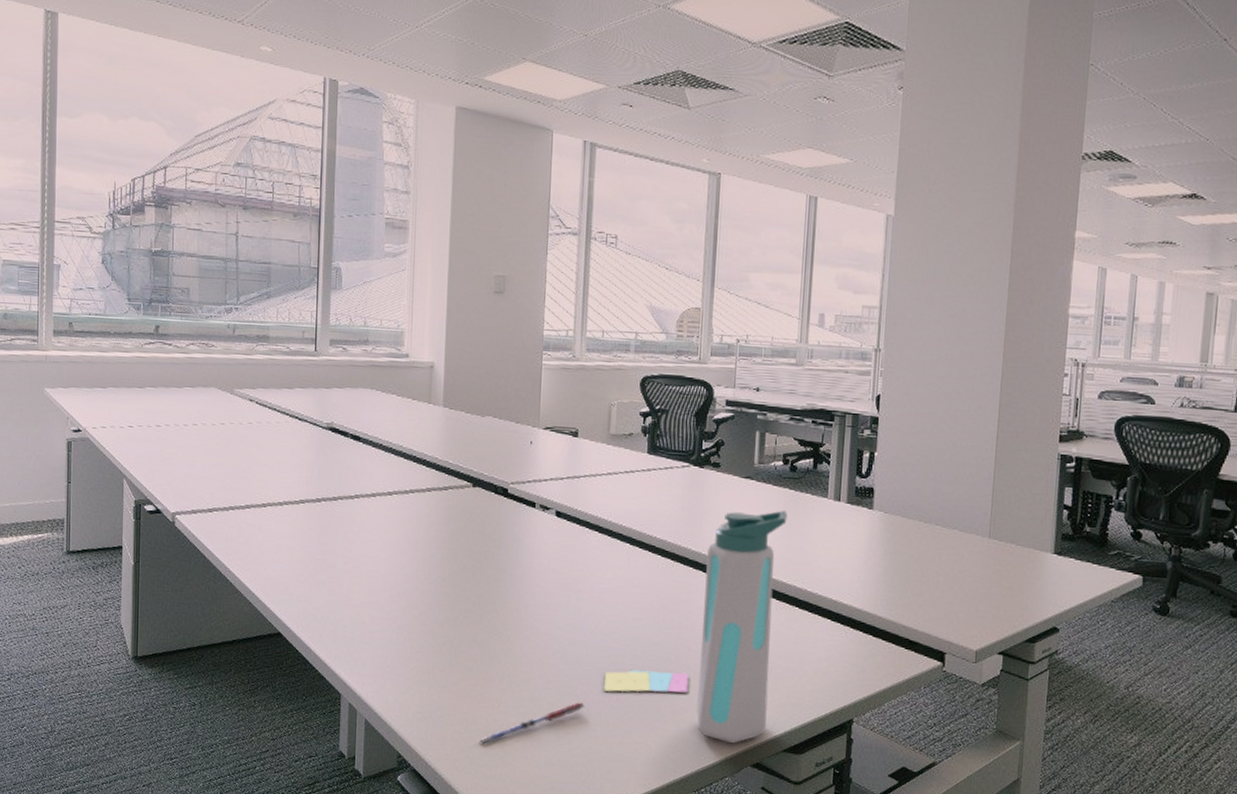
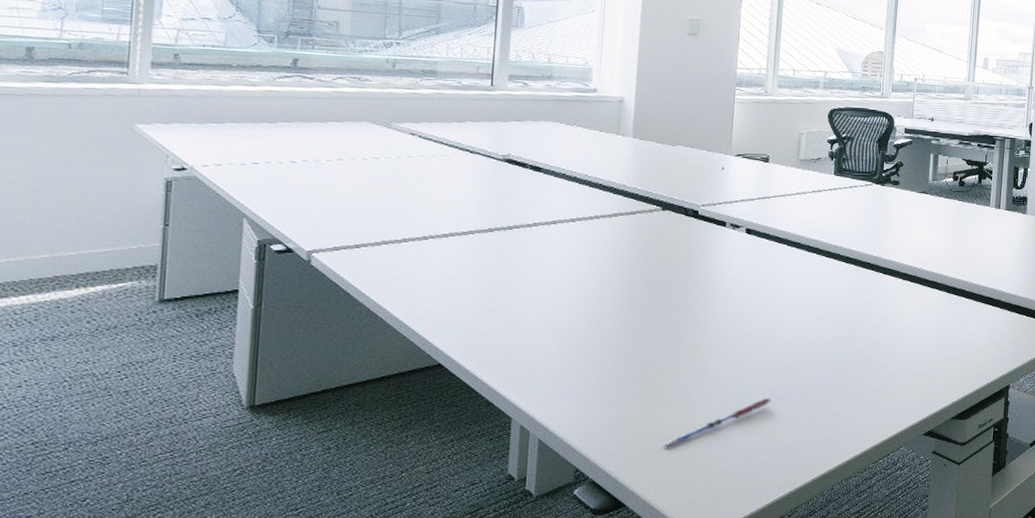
sticky notes: present [603,669,689,693] -> none [789,361,870,385]
water bottle: present [695,510,788,744] -> none [875,218,957,418]

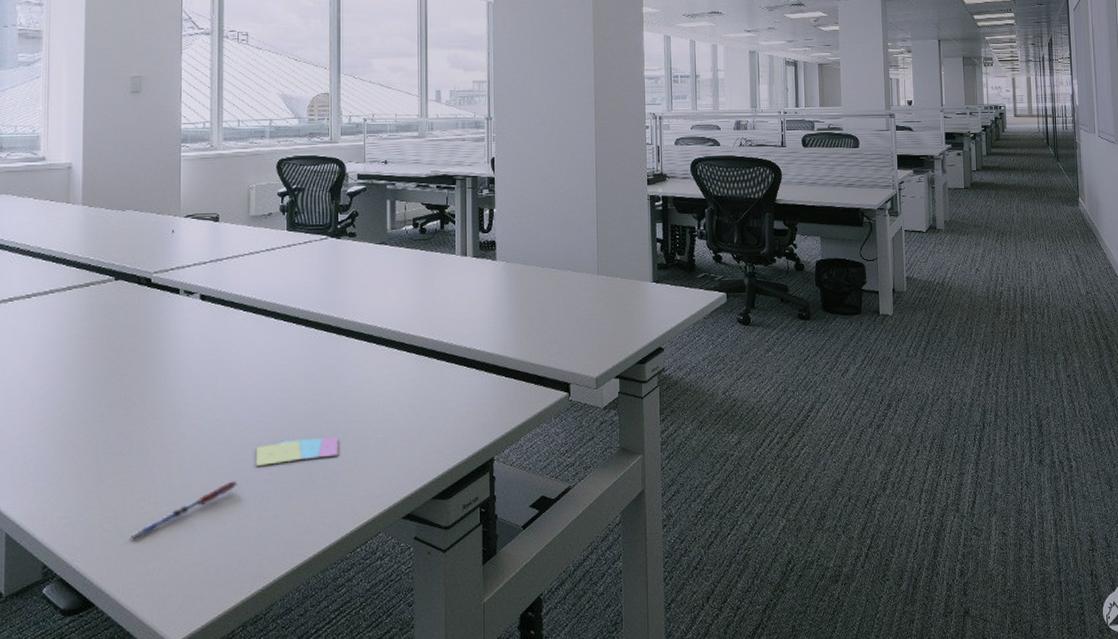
sticky notes: none [789,361,870,385] -> present [255,436,339,466]

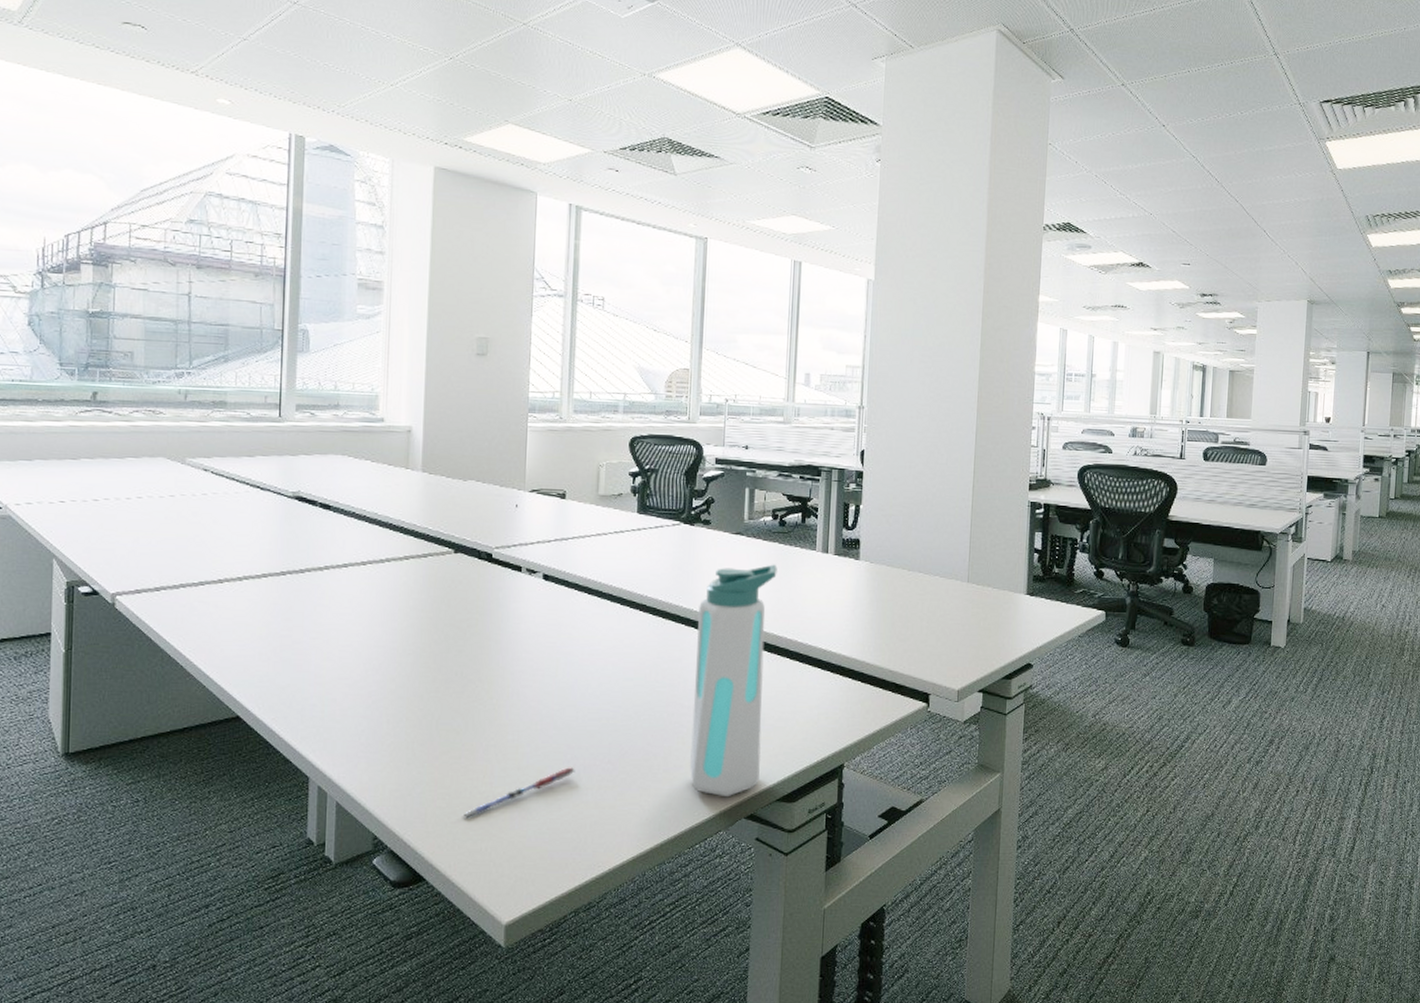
sticky notes: present [255,436,339,466] -> none [594,729,682,754]
water bottle: none [347,270,421,499] -> present [689,564,777,797]

